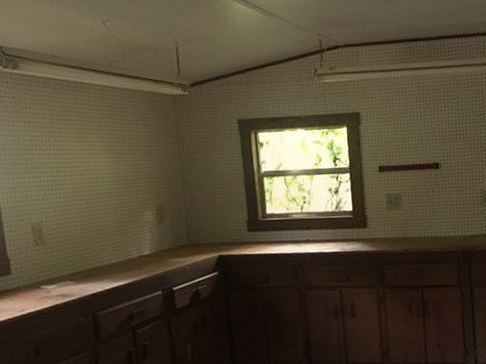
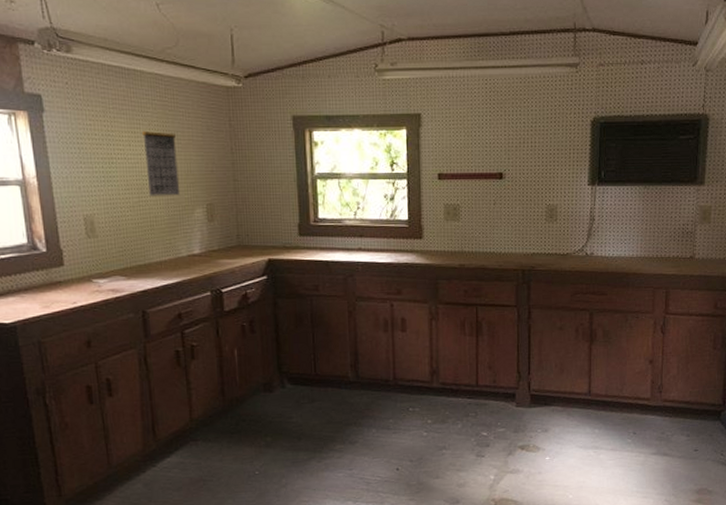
calendar: none [90,131,130,202] -> present [142,122,180,196]

